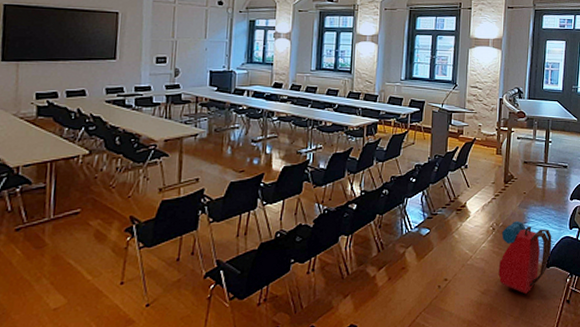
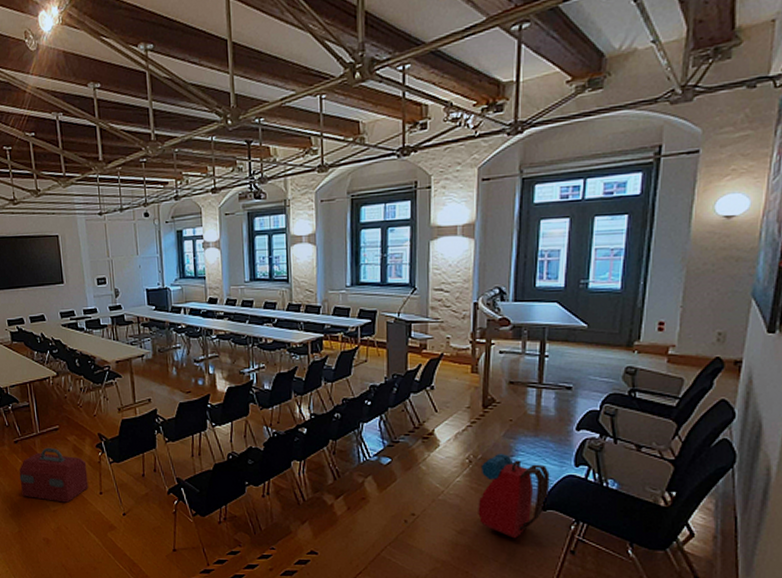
toolbox: none [13,234,109,298] -> present [19,447,89,503]

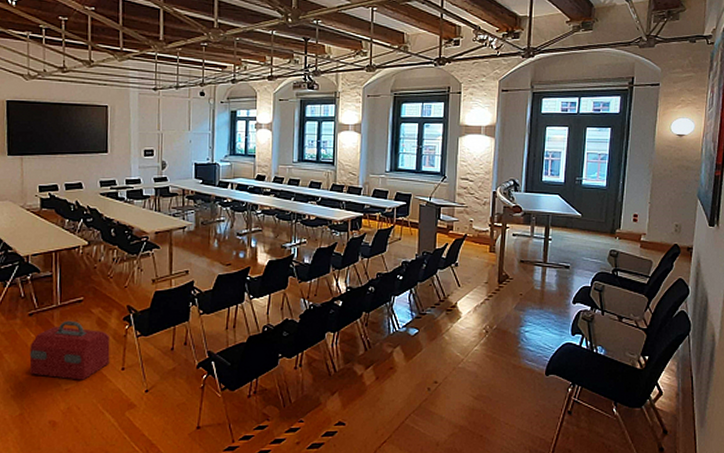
backpack: present [478,453,550,539] -> none [492,323,552,402]

